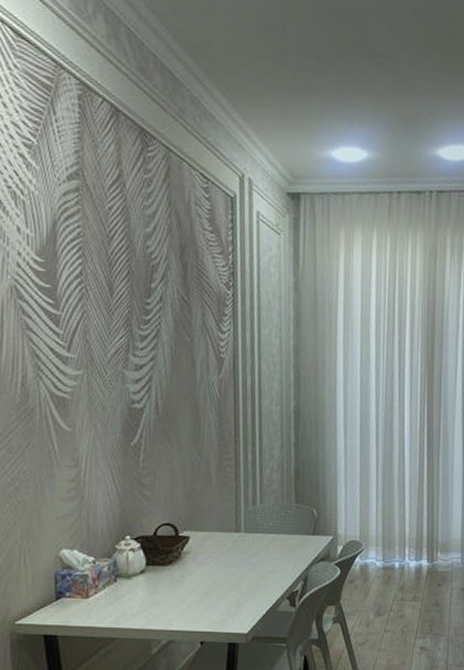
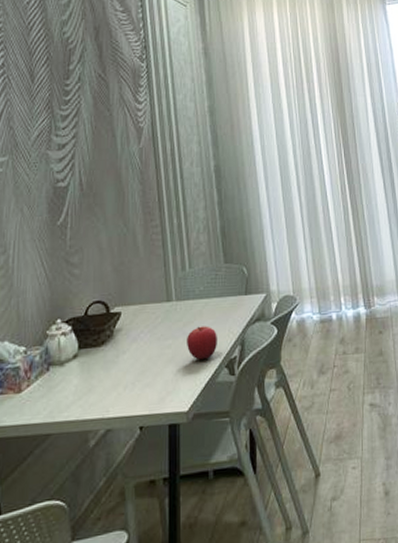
fruit: none [251,558,282,590] -> present [187,326,217,360]

